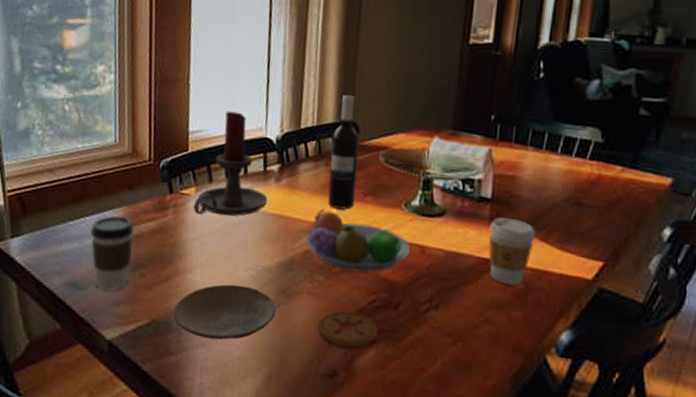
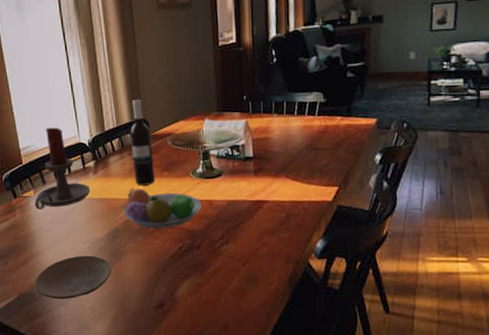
coaster: present [317,310,378,348] -> none [144,257,188,284]
coffee cup: present [489,217,536,285] -> none [255,168,289,216]

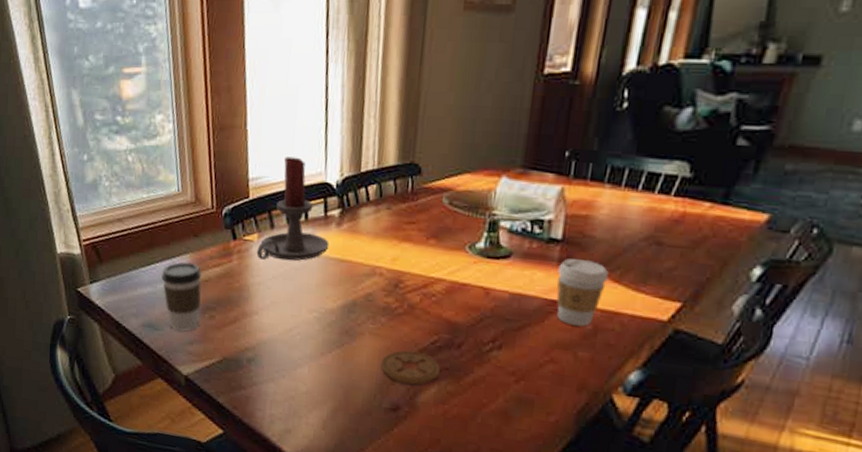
plate: present [35,255,112,300] -> none [243,325,340,376]
fruit bowl: present [124,187,202,230] -> none [367,252,475,314]
wine bottle: present [130,99,156,186] -> none [389,134,422,253]
coaster: none [144,257,188,284] -> present [380,350,440,385]
coffee cup: none [255,168,289,216] -> present [556,258,609,327]

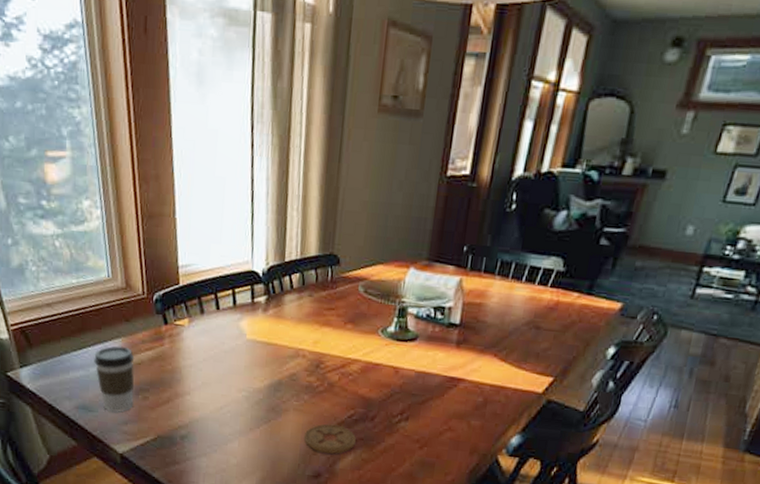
candle holder: present [256,156,329,261] -> none [187,245,256,345]
coffee cup: present [556,258,609,327] -> none [454,341,497,399]

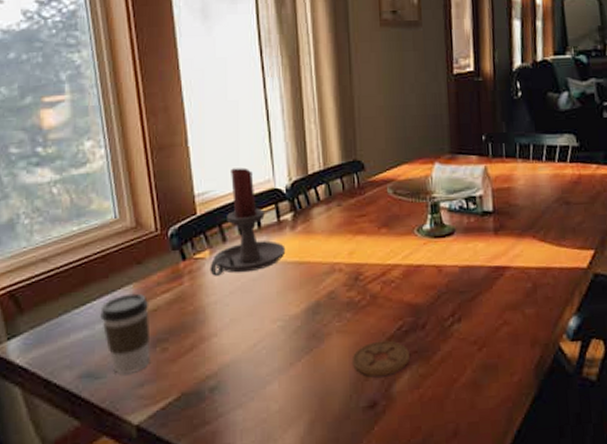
candle holder: none [187,245,256,345] -> present [210,168,286,276]

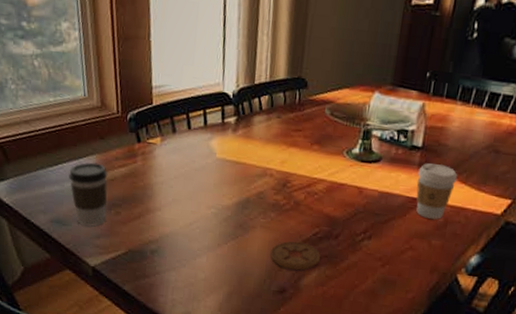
candle holder: present [210,168,286,276] -> none [159,67,226,163]
coffee cup: none [495,226,536,286] -> present [416,163,458,219]

